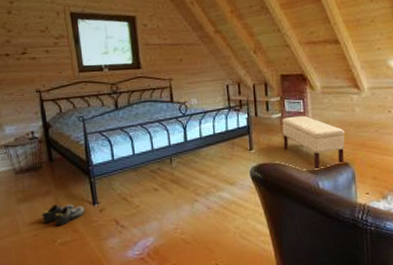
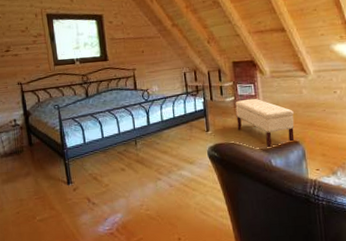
shoe: present [41,204,85,226] -> none [23,183,61,204]

